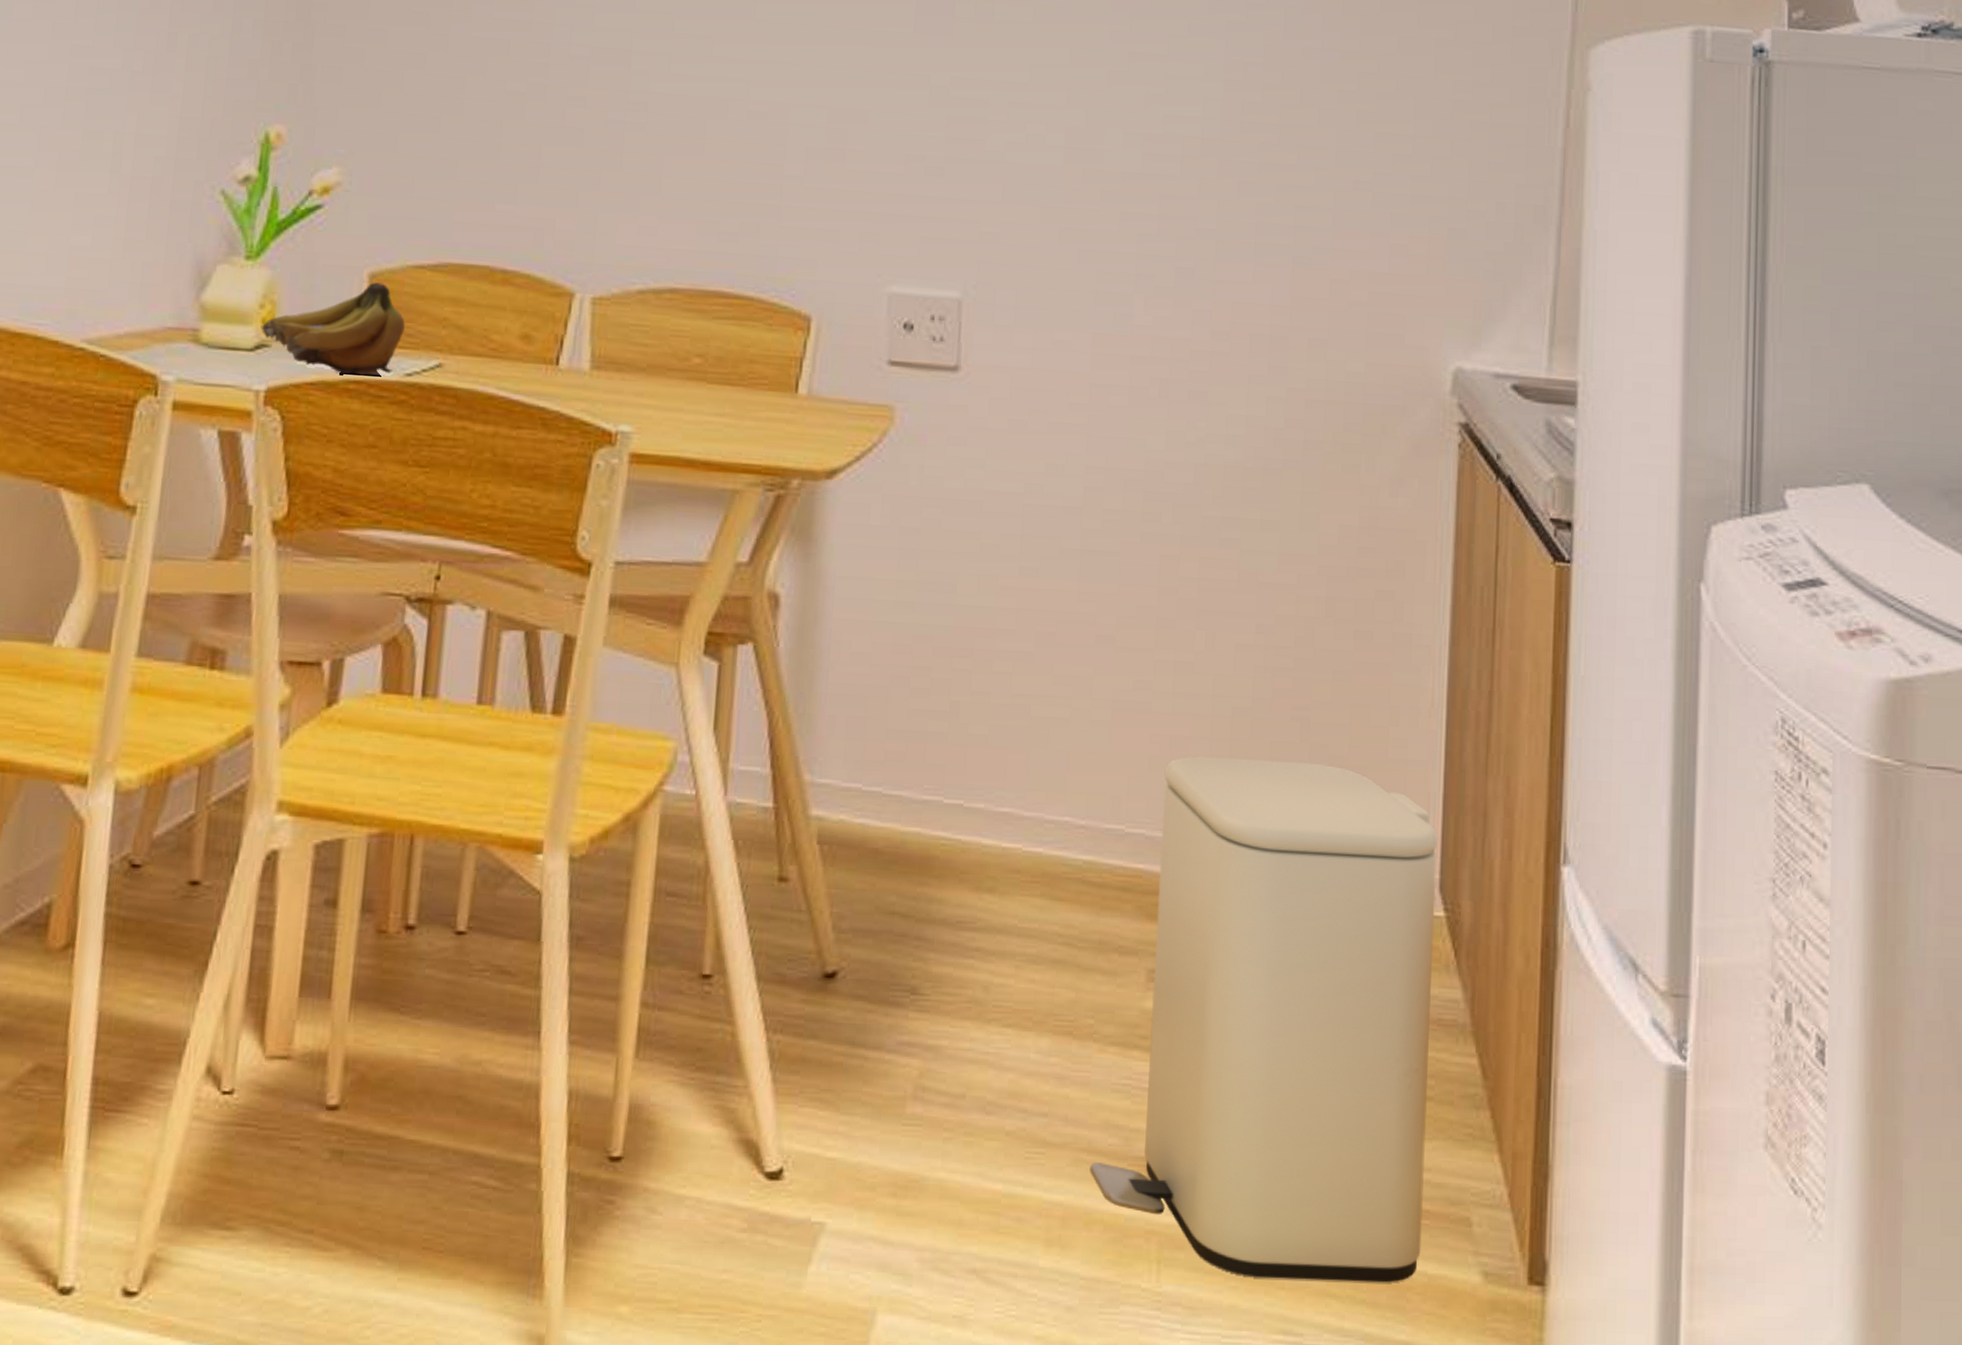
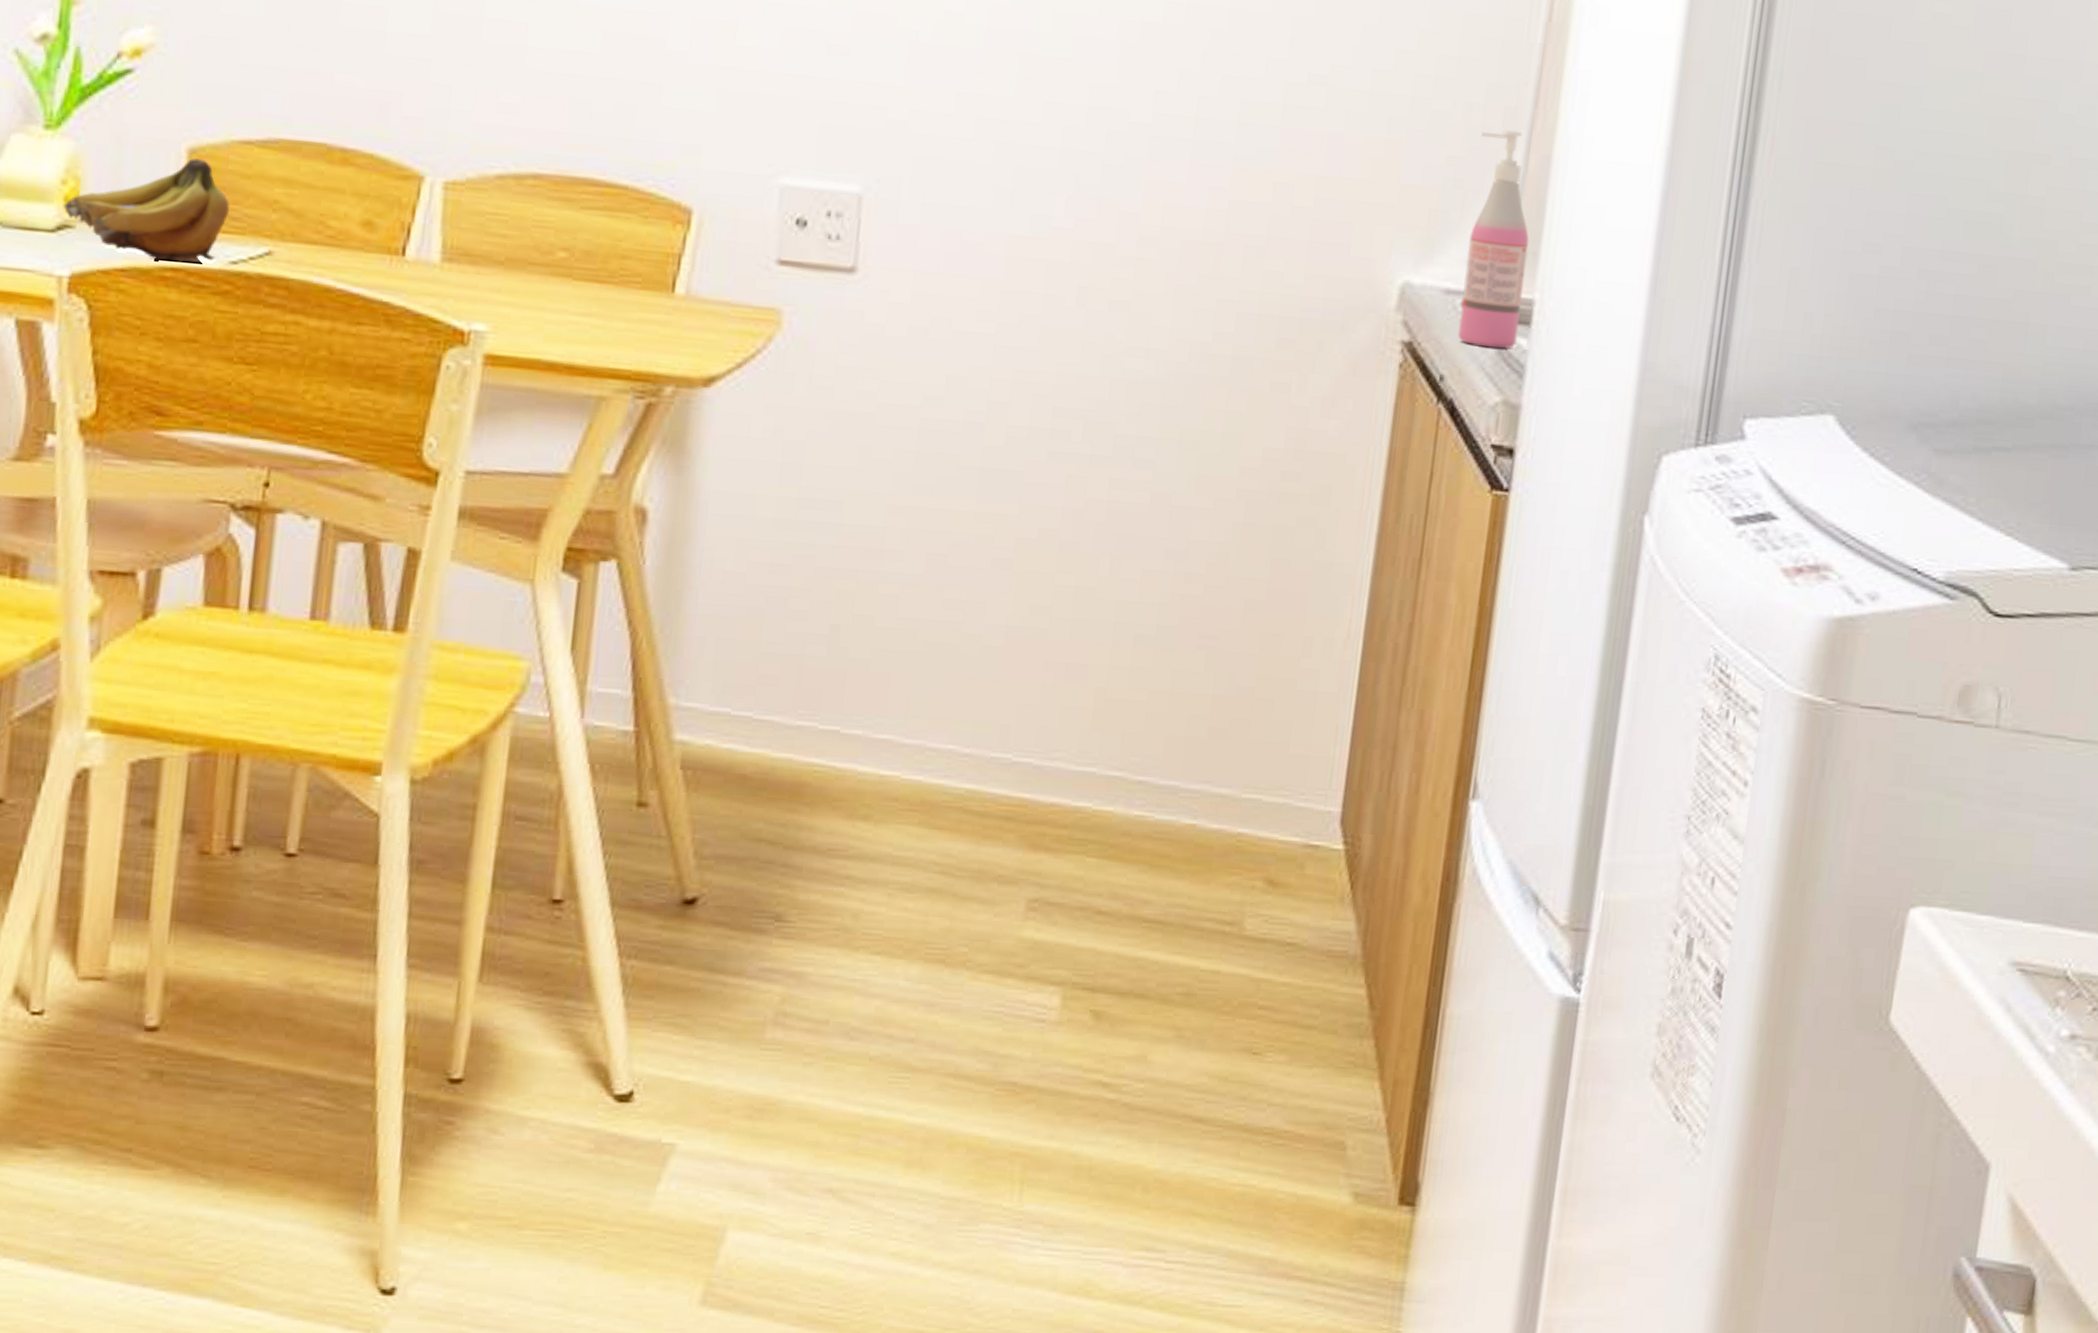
pedal bin: present [1090,756,1439,1283] -> none [955,685,1344,1203]
soap dispenser: none [1510,226,1568,427] -> present [1458,129,1529,348]

